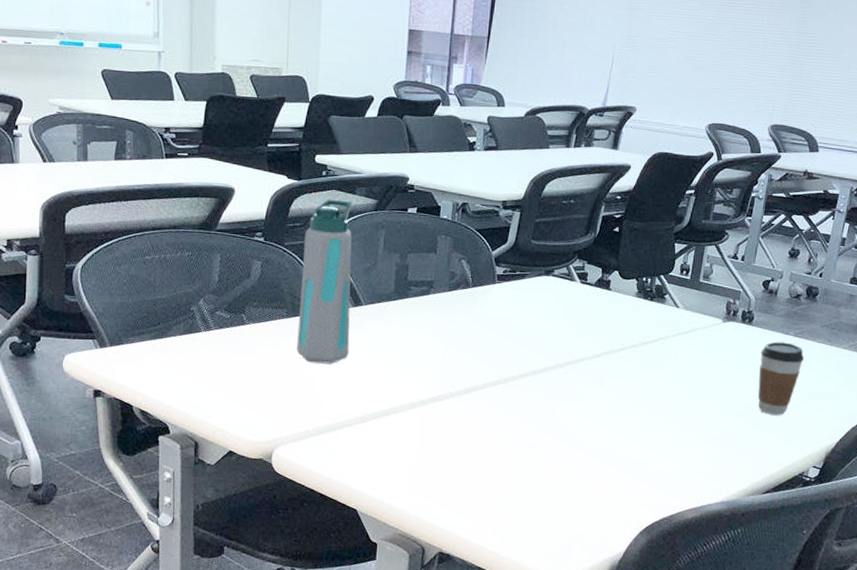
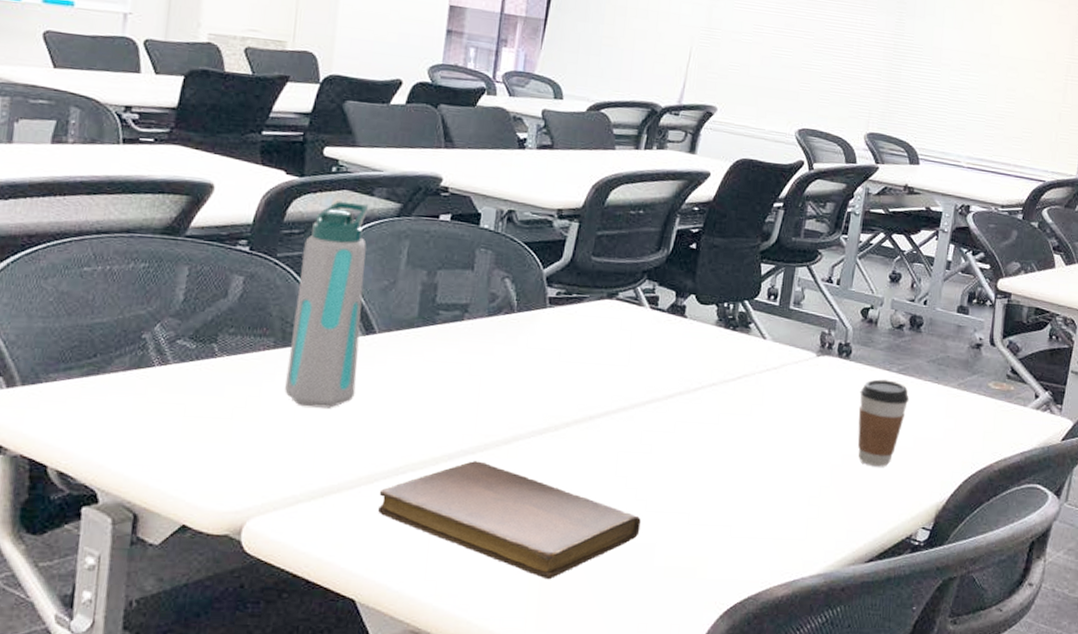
notebook: none [371,406,575,499] -> present [378,461,641,580]

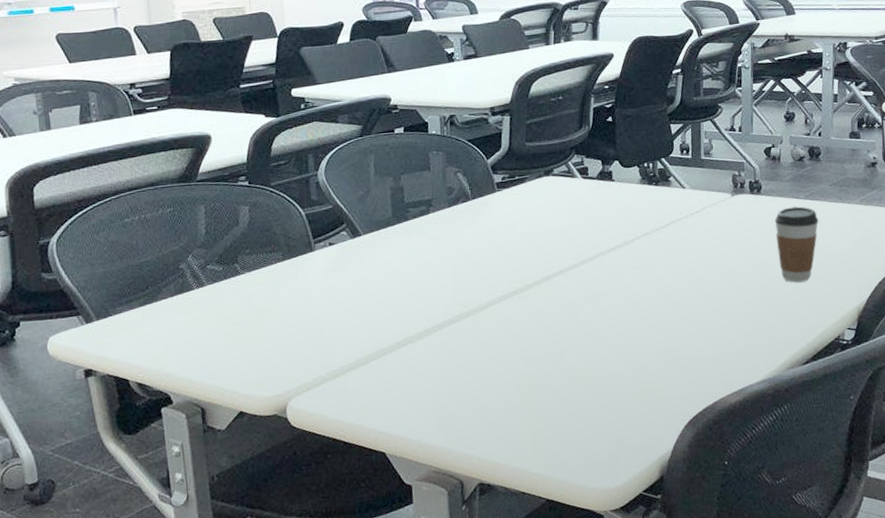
water bottle: present [285,201,369,408] -> none [291,131,354,304]
notebook: present [378,461,641,580] -> none [388,327,606,416]

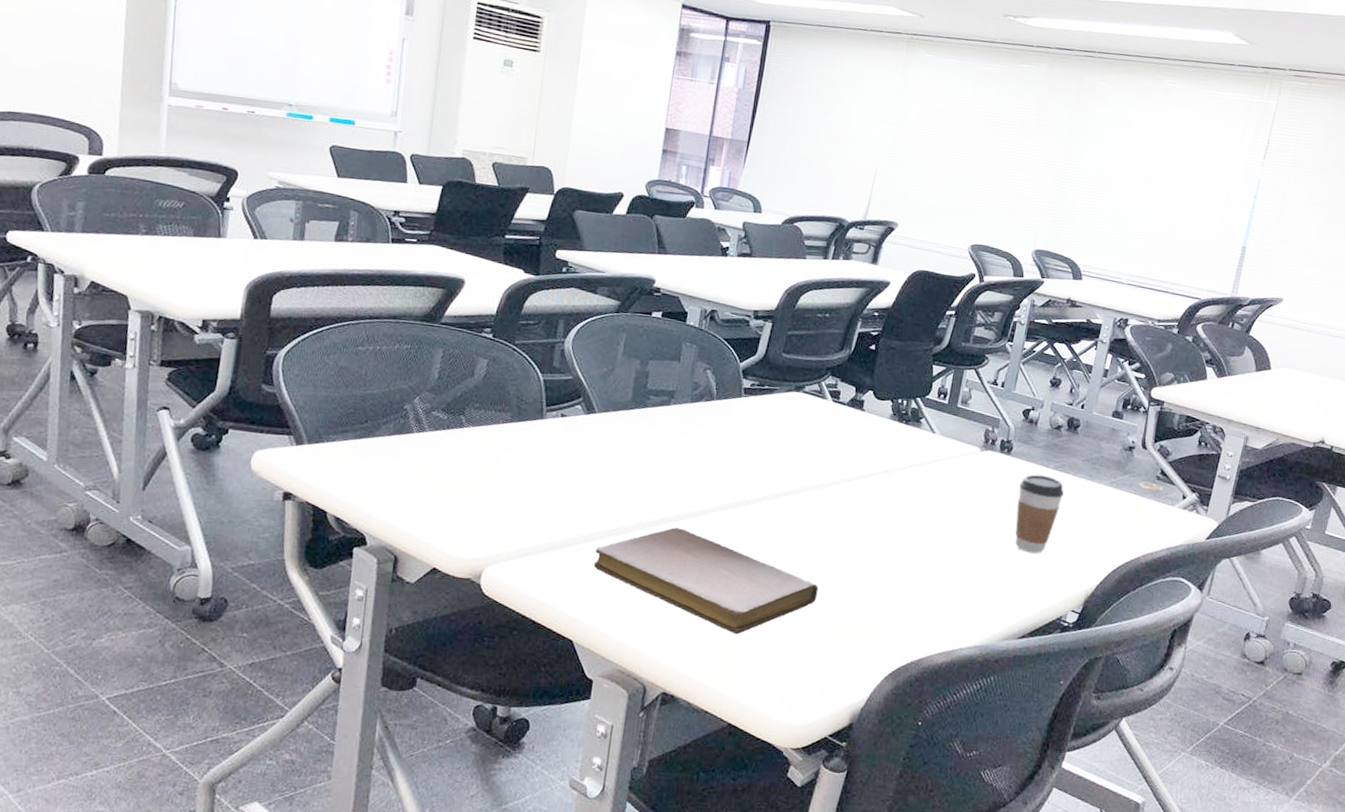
notebook: none [388,327,606,416] -> present [594,527,818,635]

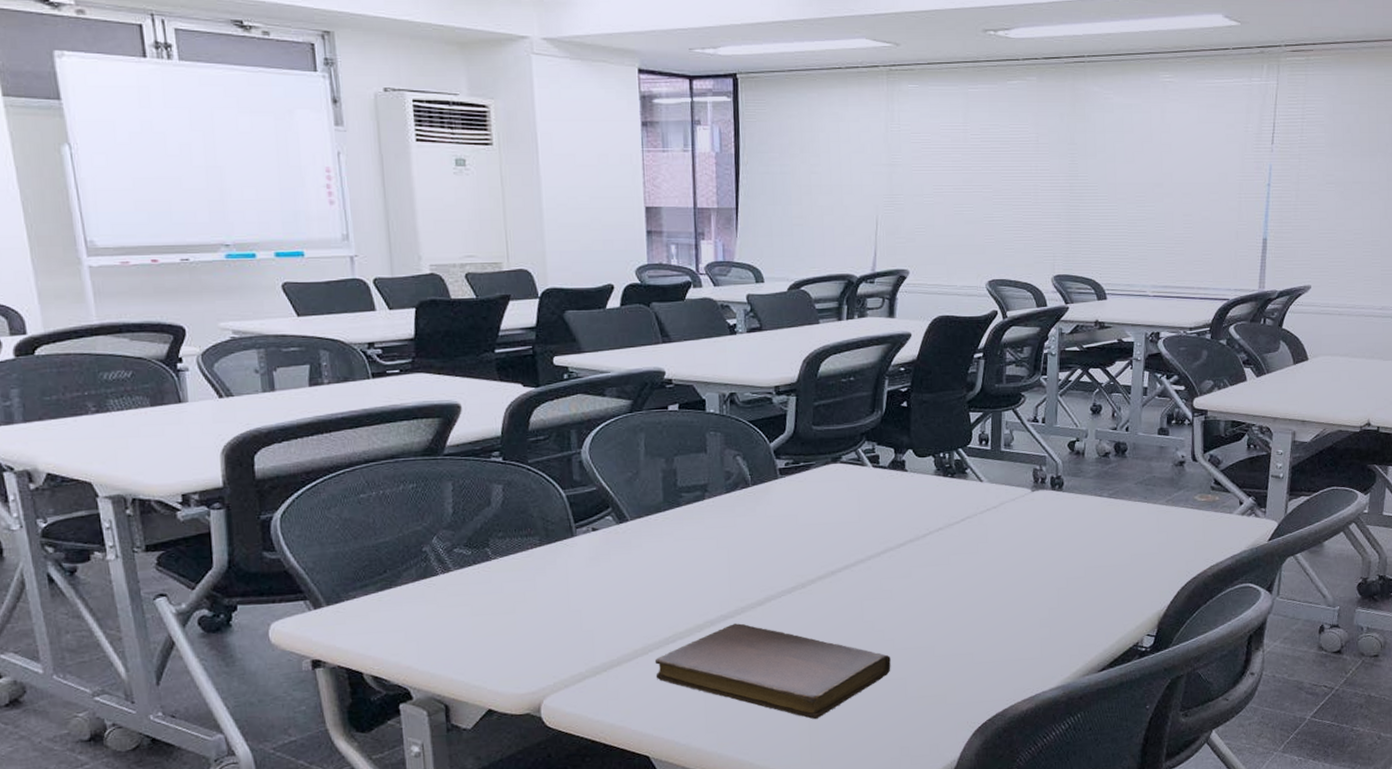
coffee cup: present [1015,474,1064,554] -> none [1075,505,1122,585]

